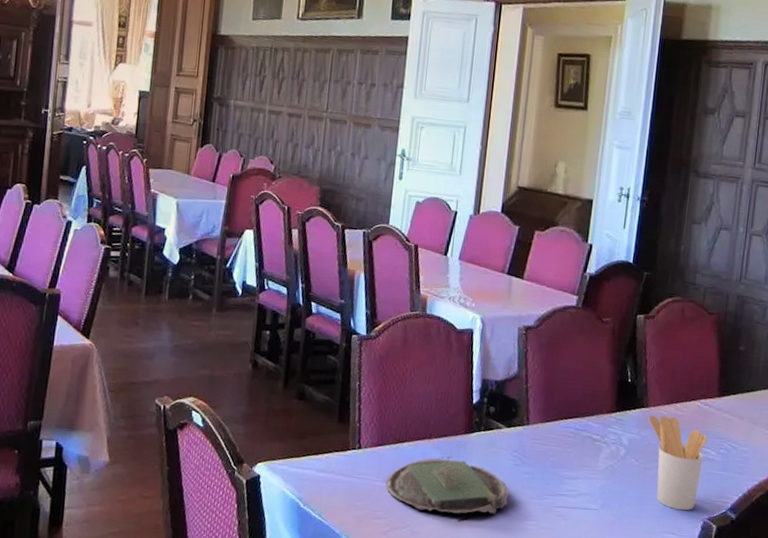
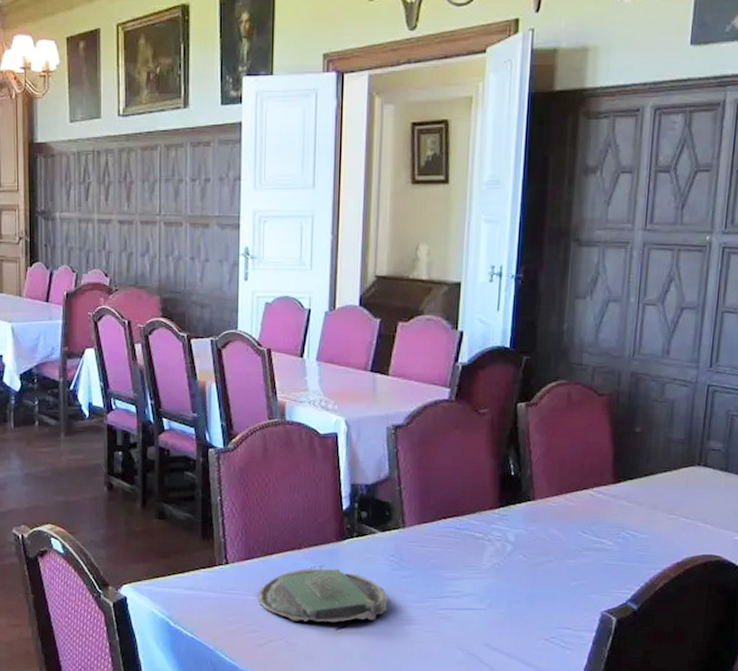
utensil holder: present [648,415,708,511] -> none [536,507,603,605]

